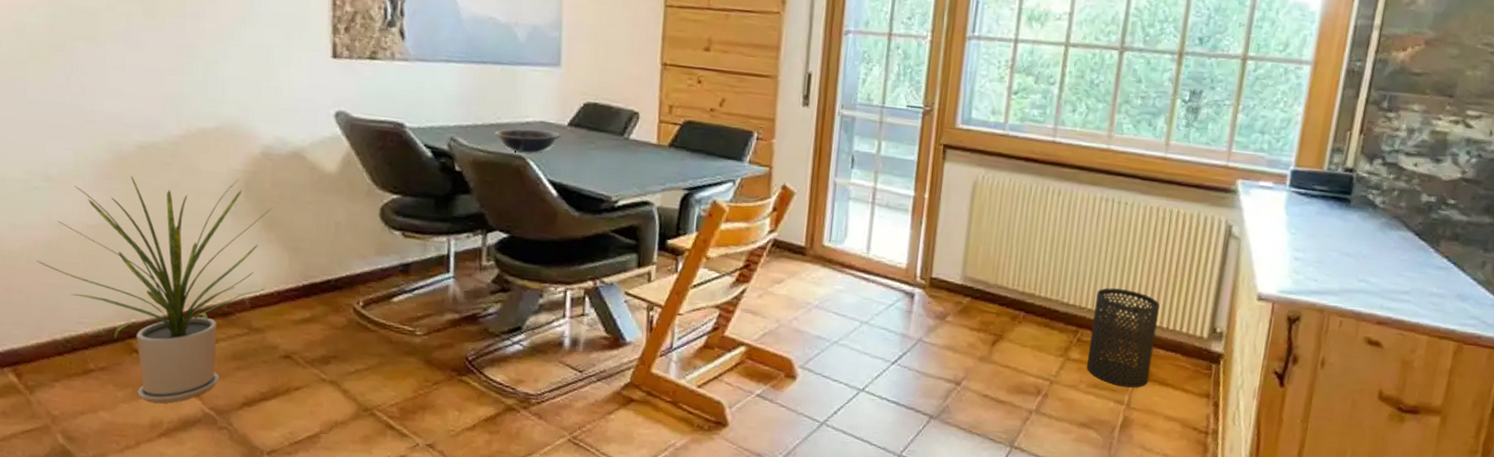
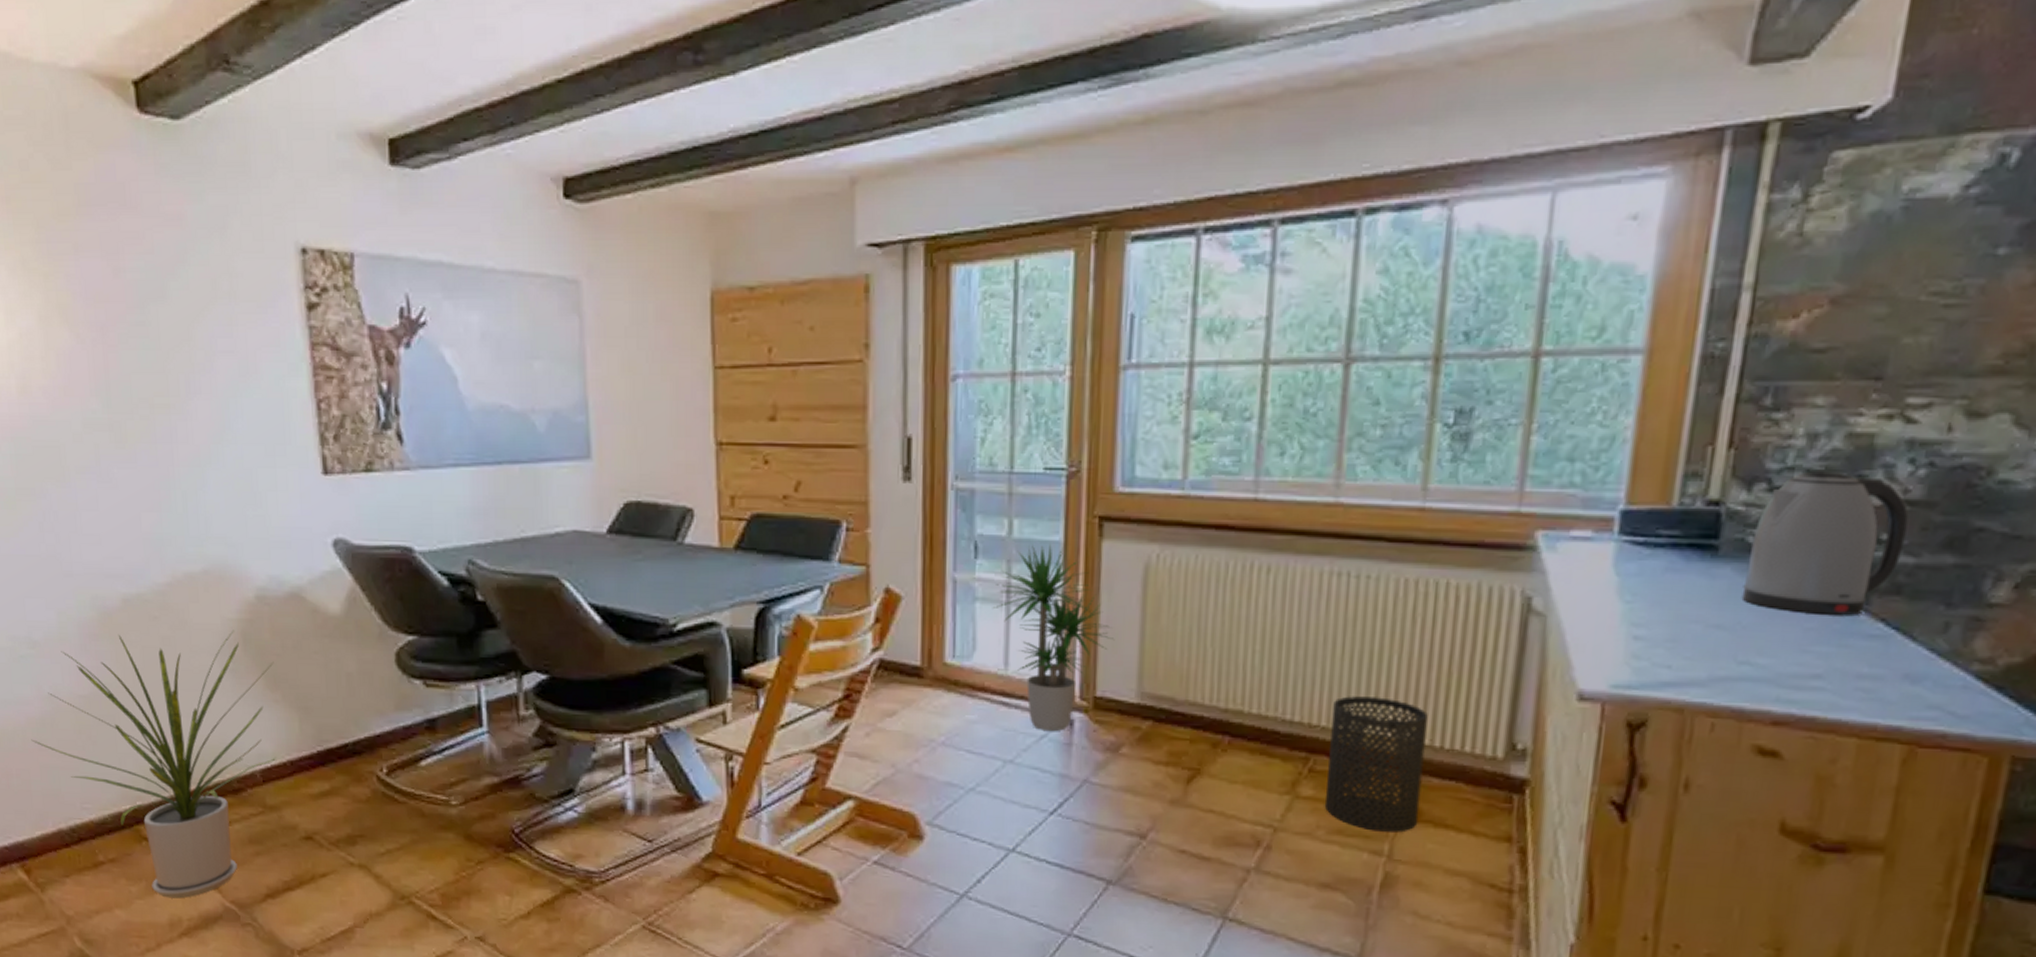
bowl: present [494,128,561,153] -> none [520,541,600,572]
potted plant: none [862,161,949,302] -> present [993,543,1115,731]
kettle: none [1363,154,1465,253] -> present [1741,471,1909,615]

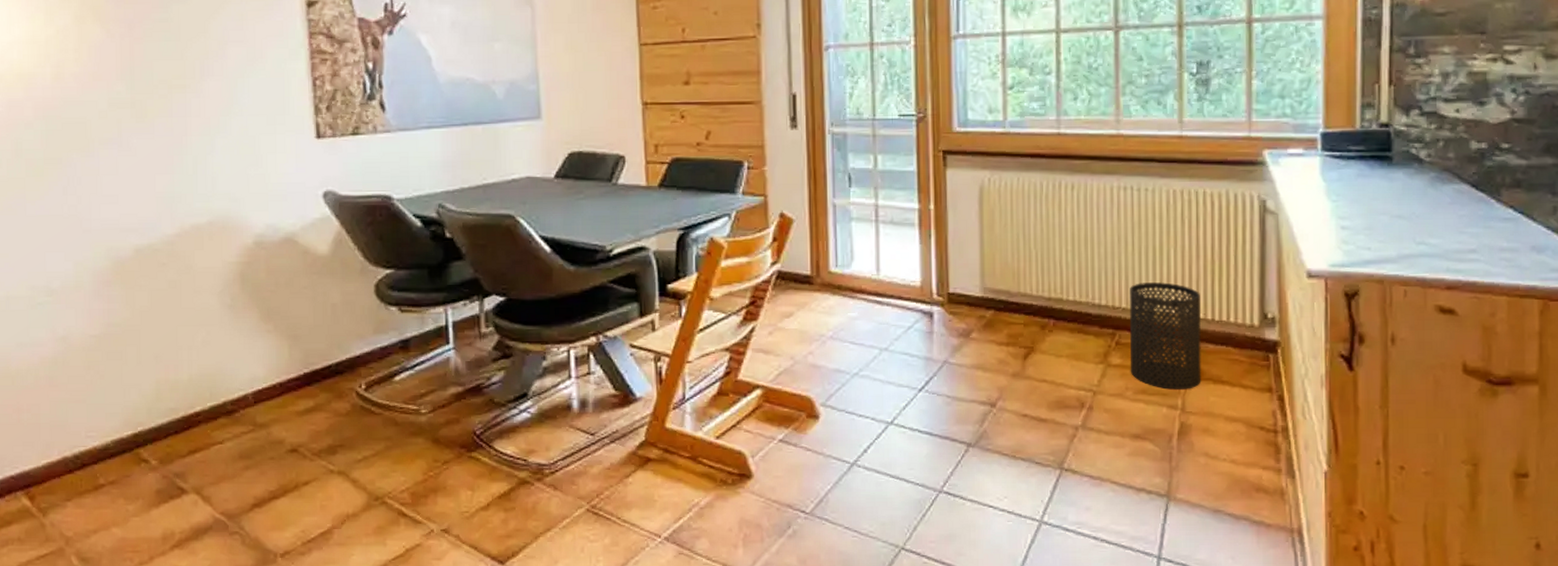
house plant: present [31,629,276,899] -> none [43,271,268,514]
potted plant: present [993,543,1115,731] -> none [866,173,961,322]
kettle: present [1741,471,1909,615] -> none [1413,100,1518,204]

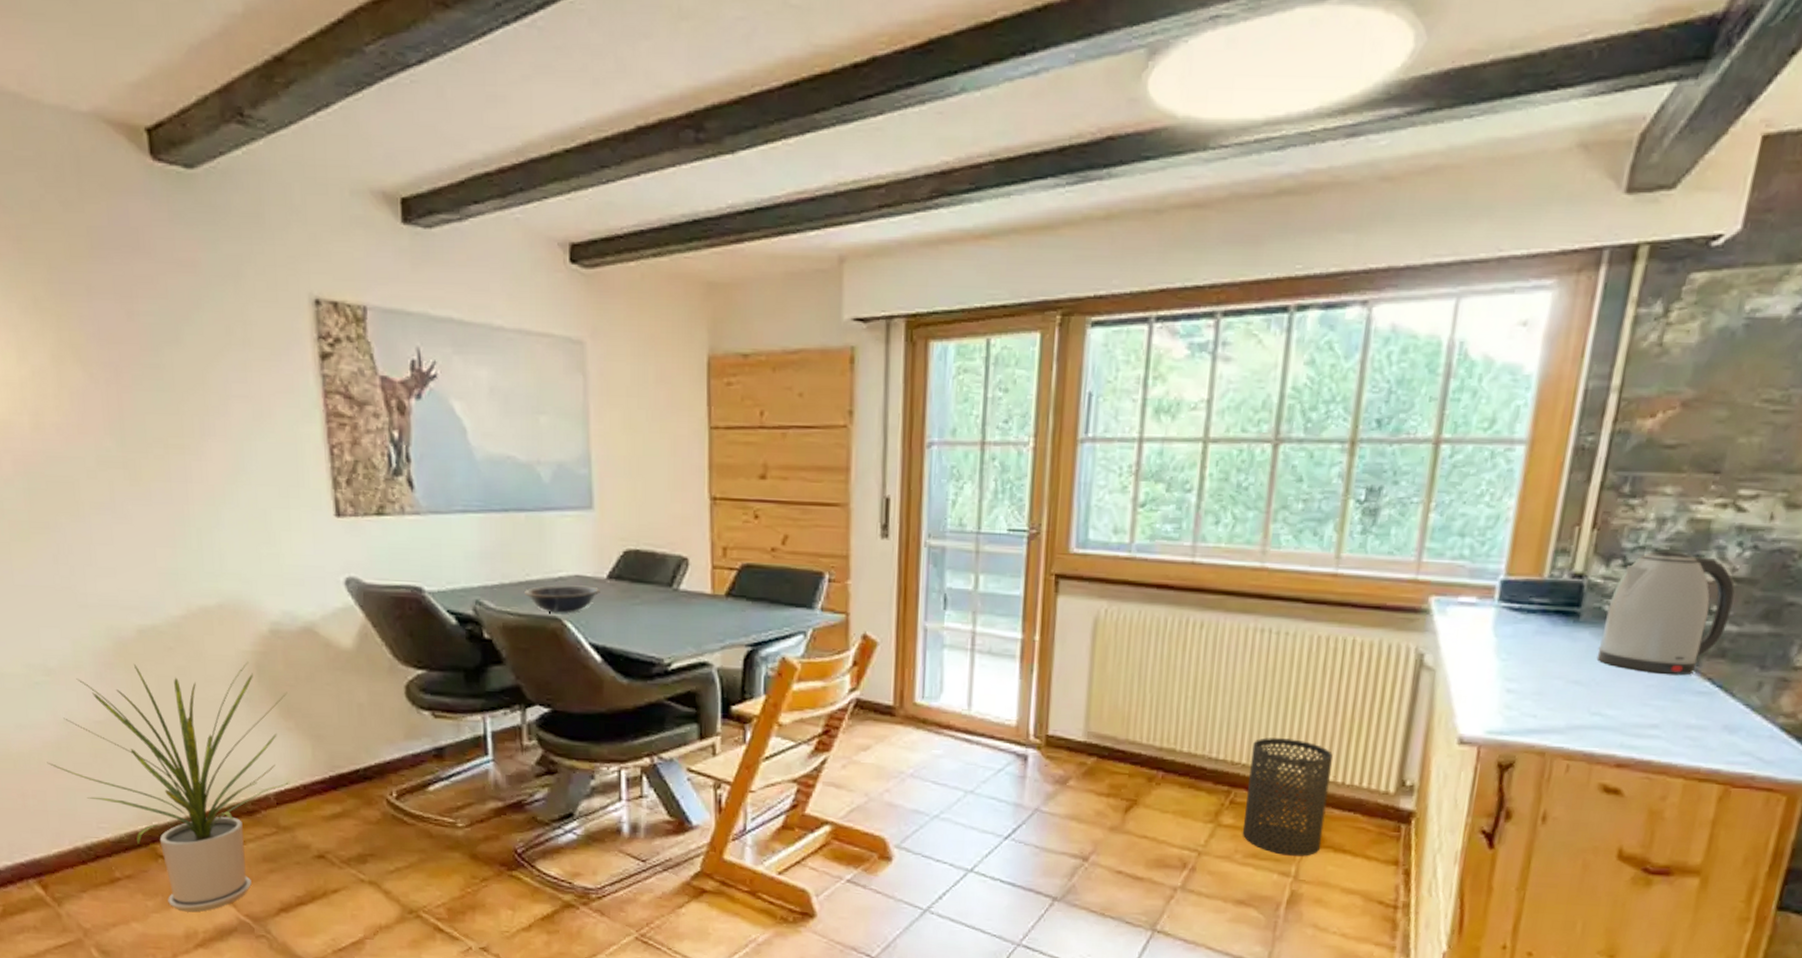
house plant: none [43,271,268,514] -> present [47,661,289,912]
bowl: none [482,185,549,211] -> present [525,584,600,613]
kettle: none [1413,100,1518,204] -> present [1596,550,1735,675]

